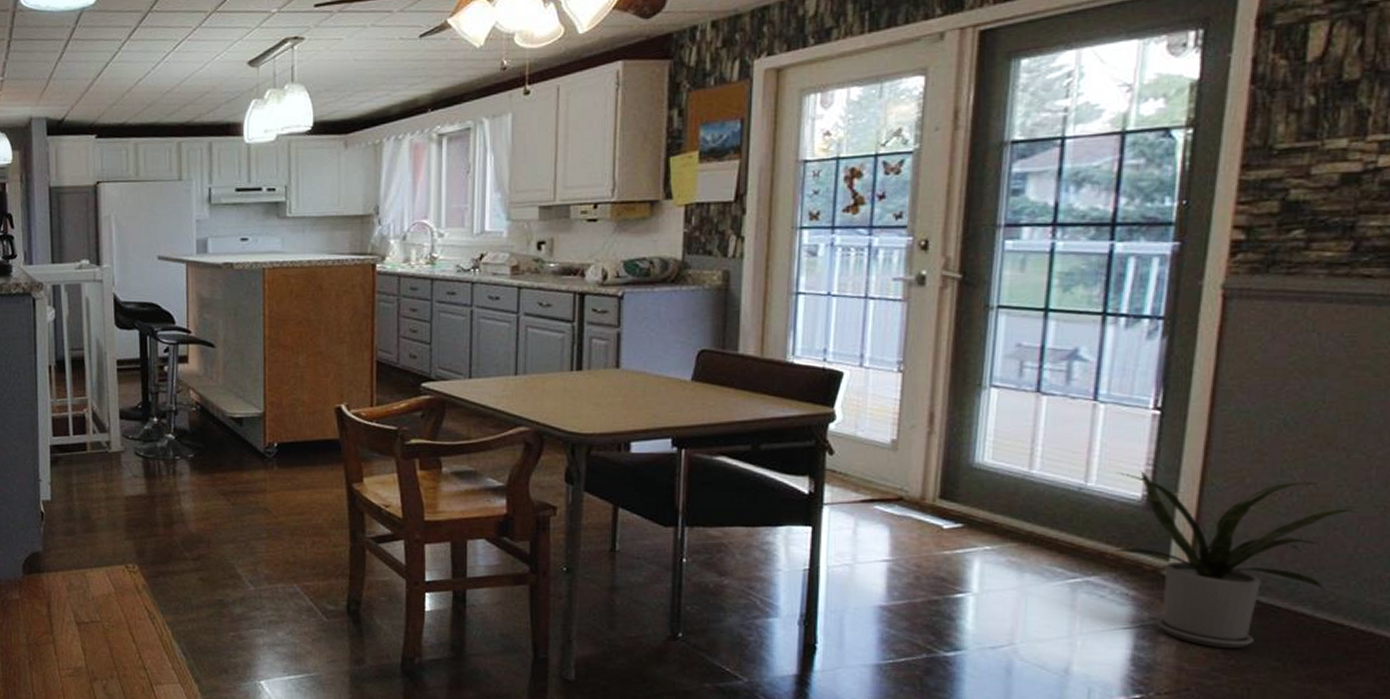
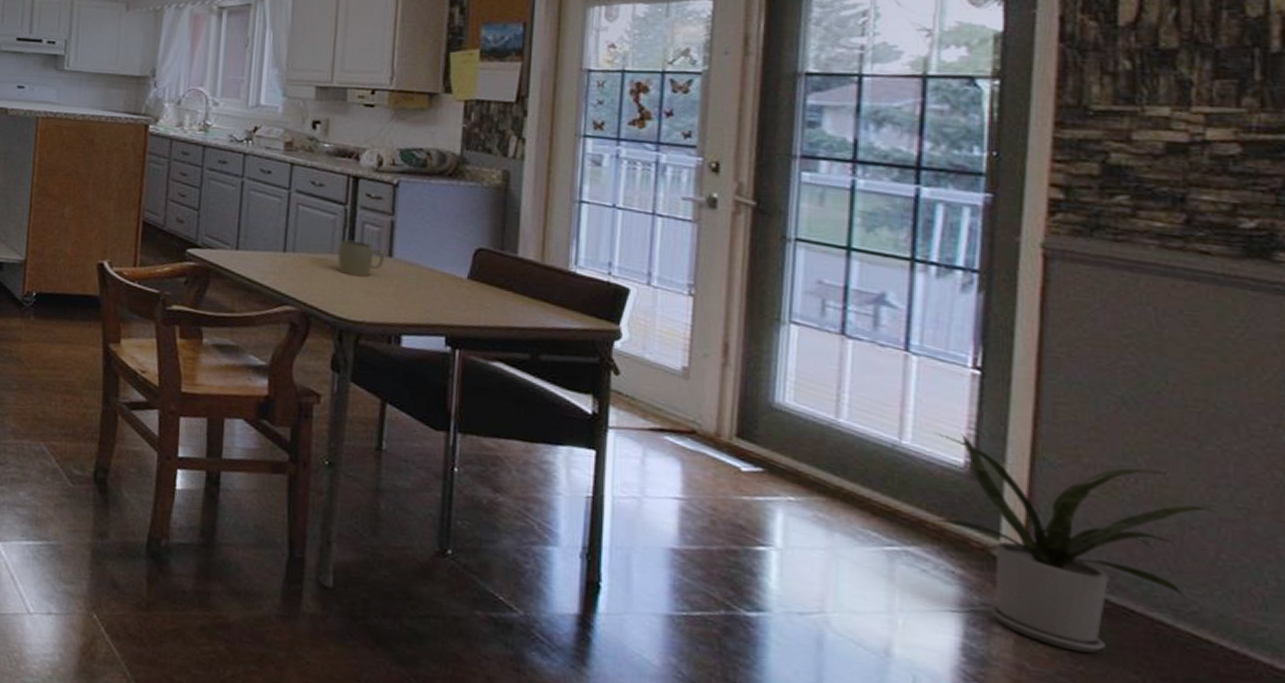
mug: none [566,356,612,391] -> present [337,239,384,277]

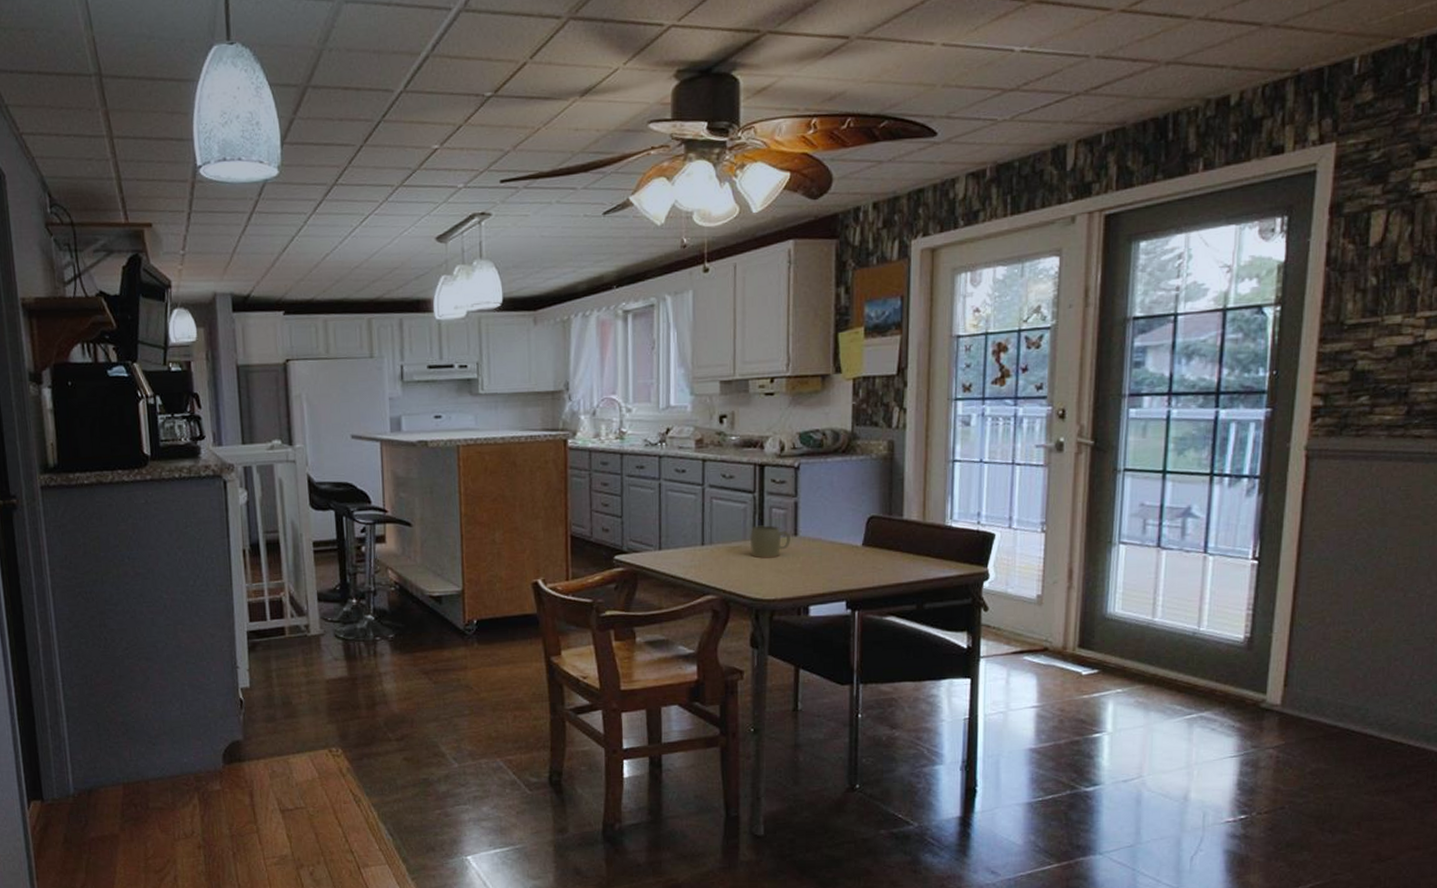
house plant: present [933,433,1210,654] -> none [1220,614,1408,770]

